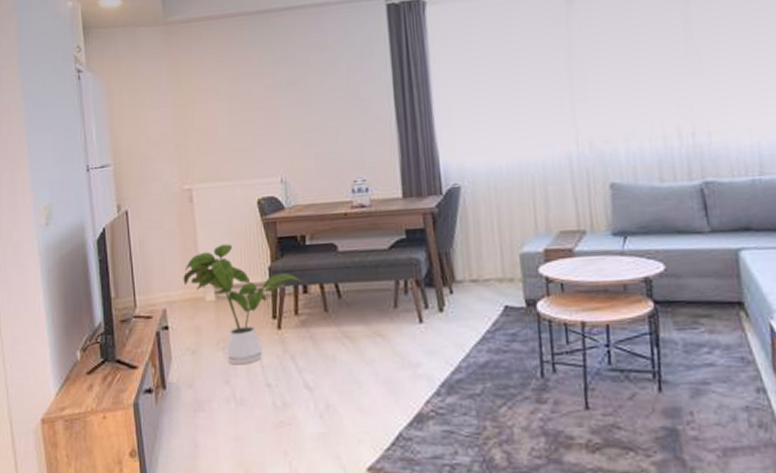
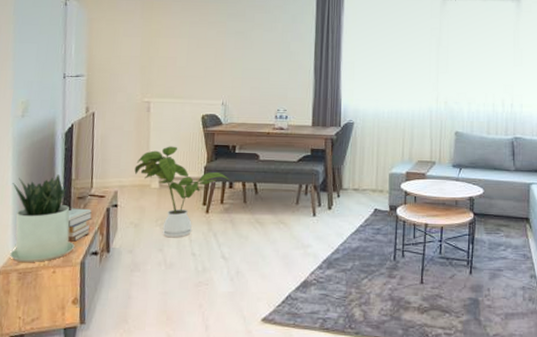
planter: none [45,293,125,406] -> present [10,174,75,262]
books: none [112,334,141,378] -> present [67,208,92,242]

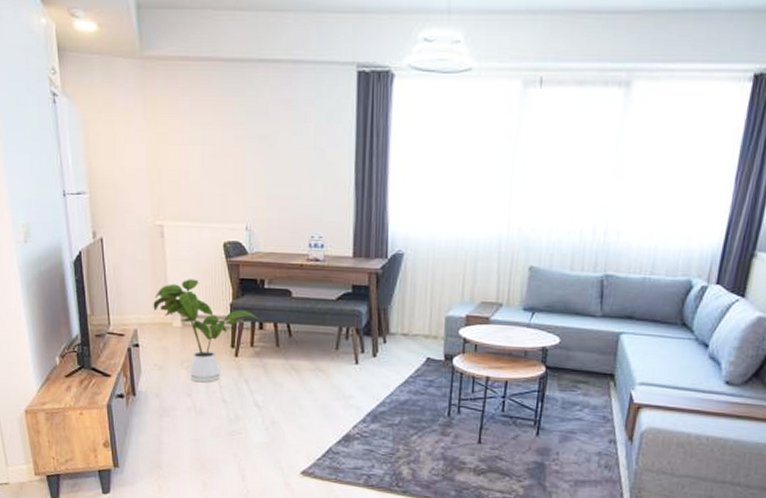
planter: present [10,174,75,262] -> none [25,309,99,403]
books: present [67,208,92,242] -> none [88,346,114,383]

